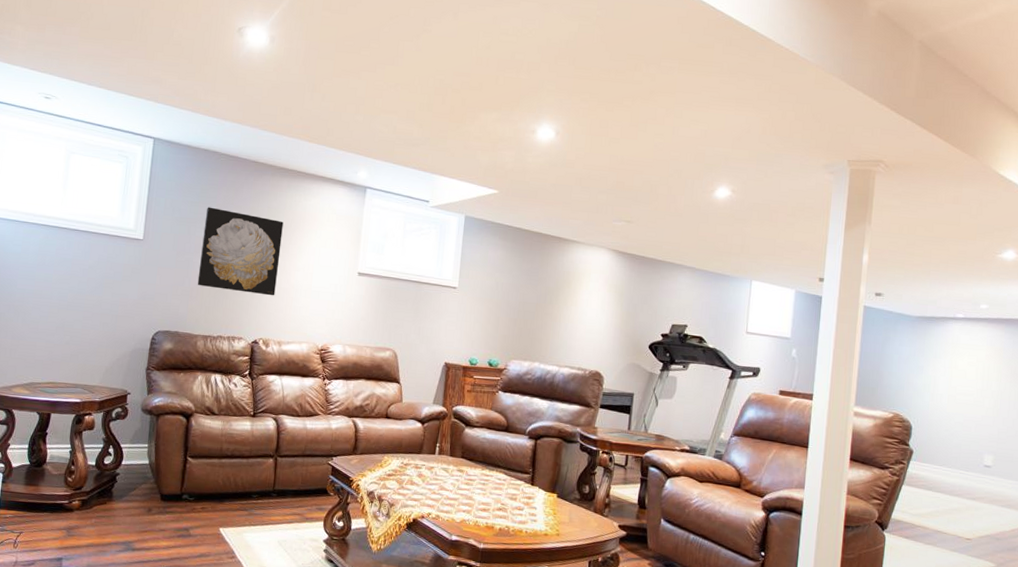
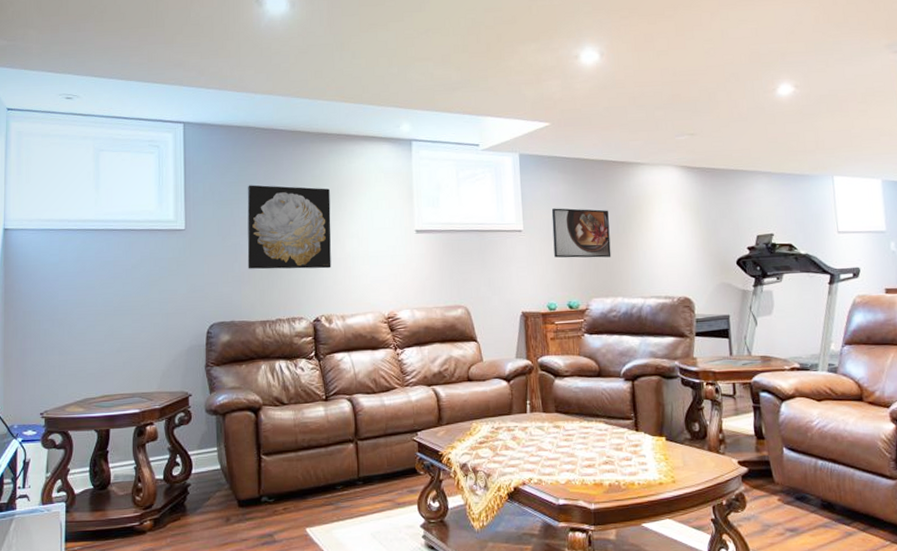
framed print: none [483,271,539,324] -> present [551,208,611,258]

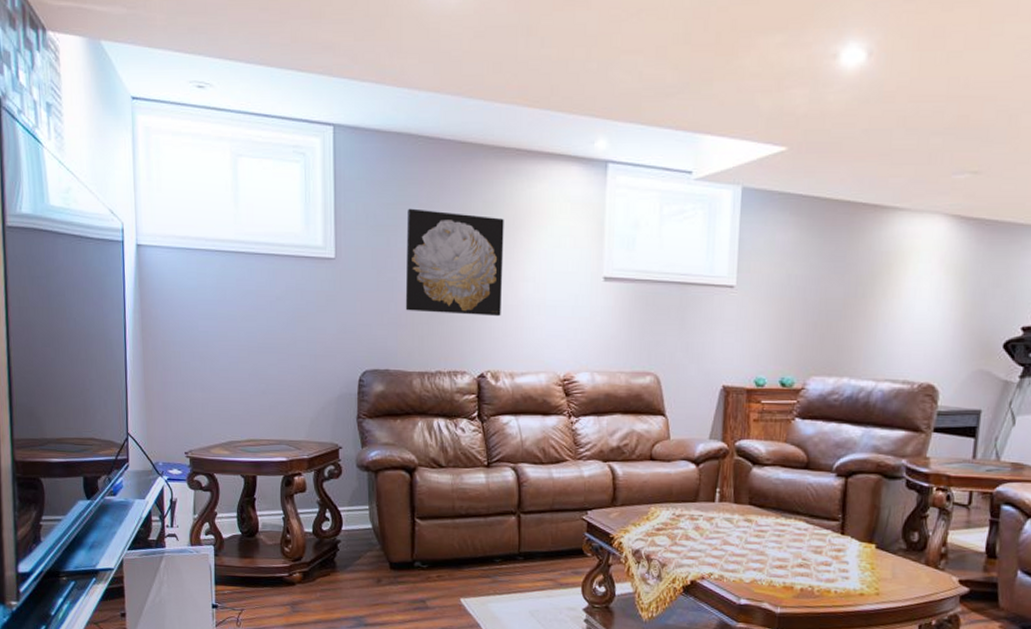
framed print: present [551,208,611,258] -> none [771,260,847,327]

